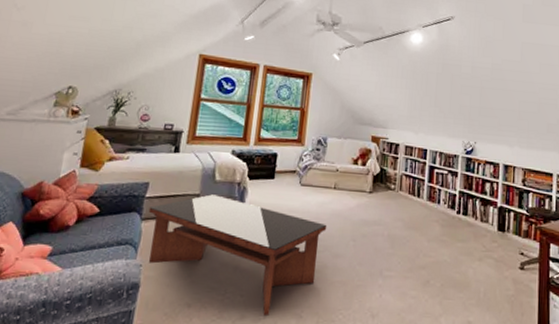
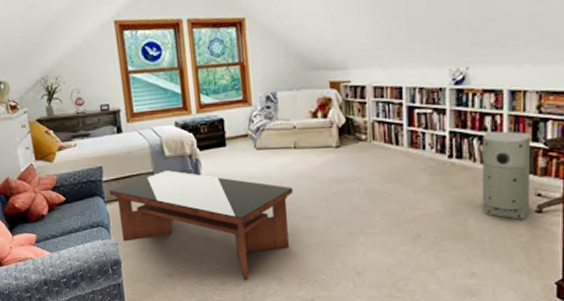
air purifier: none [479,195,518,275] -> present [482,131,532,220]

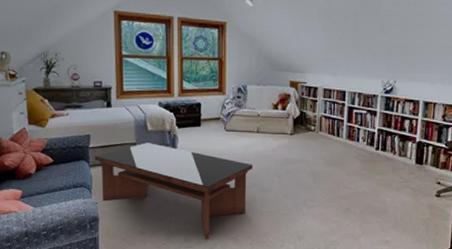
air purifier: present [482,131,532,220] -> none [397,132,437,201]

